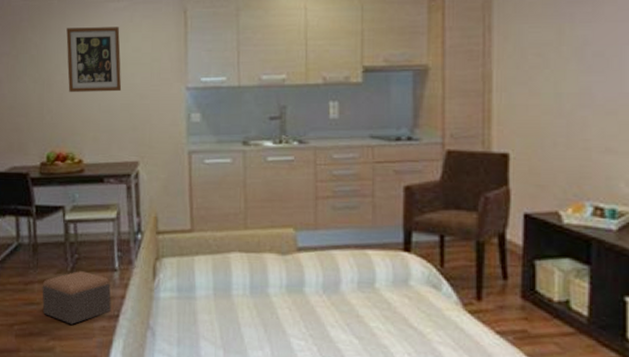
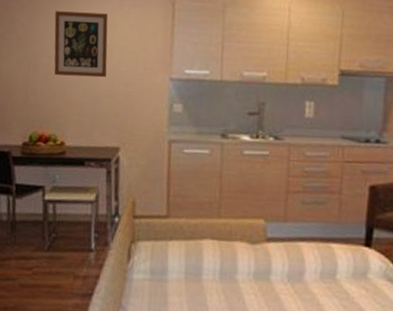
footstool: present [42,271,112,325] -> none [18,249,86,301]

